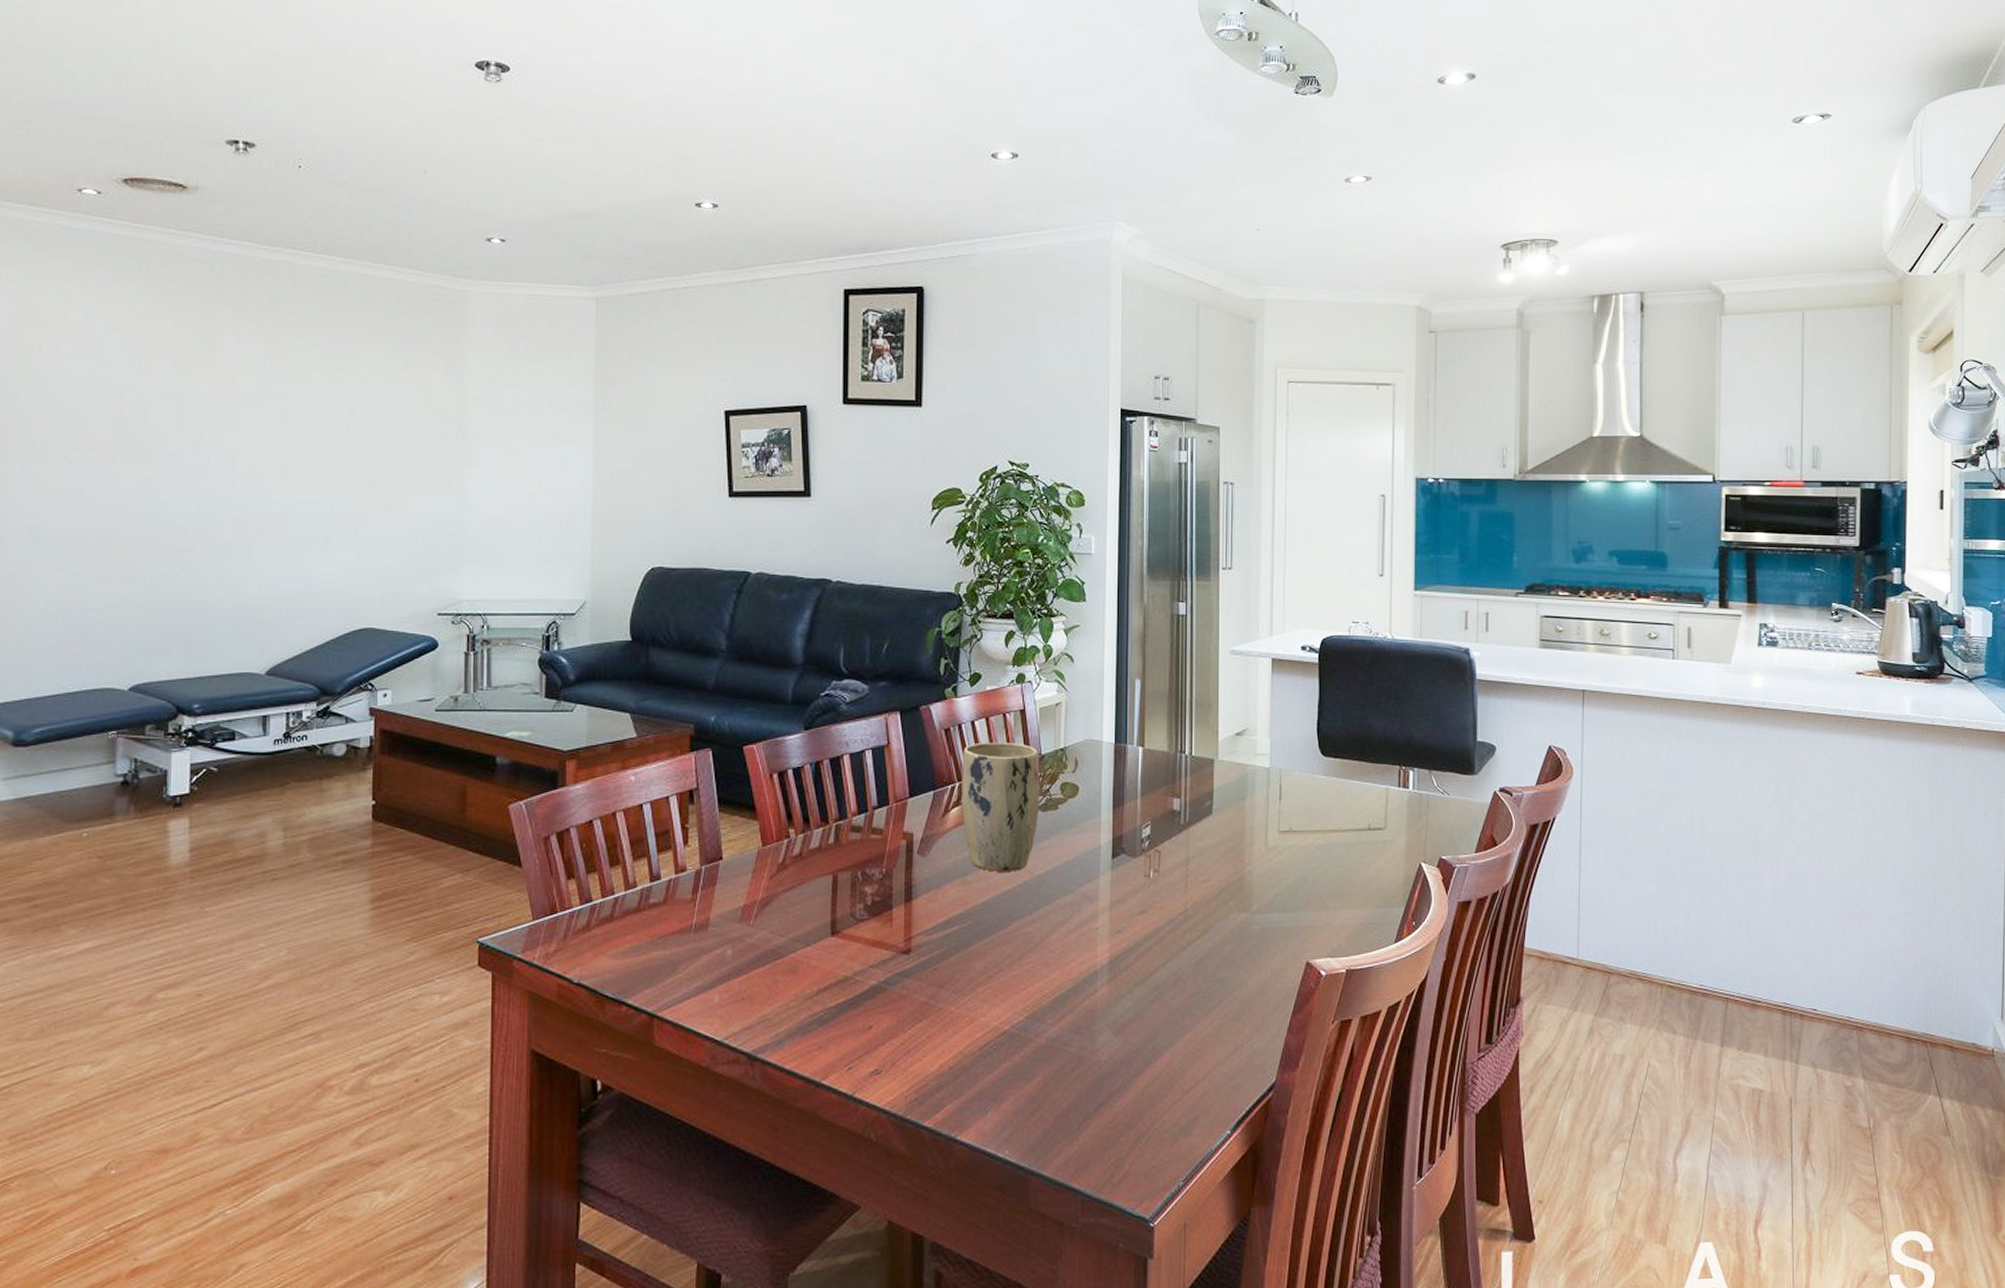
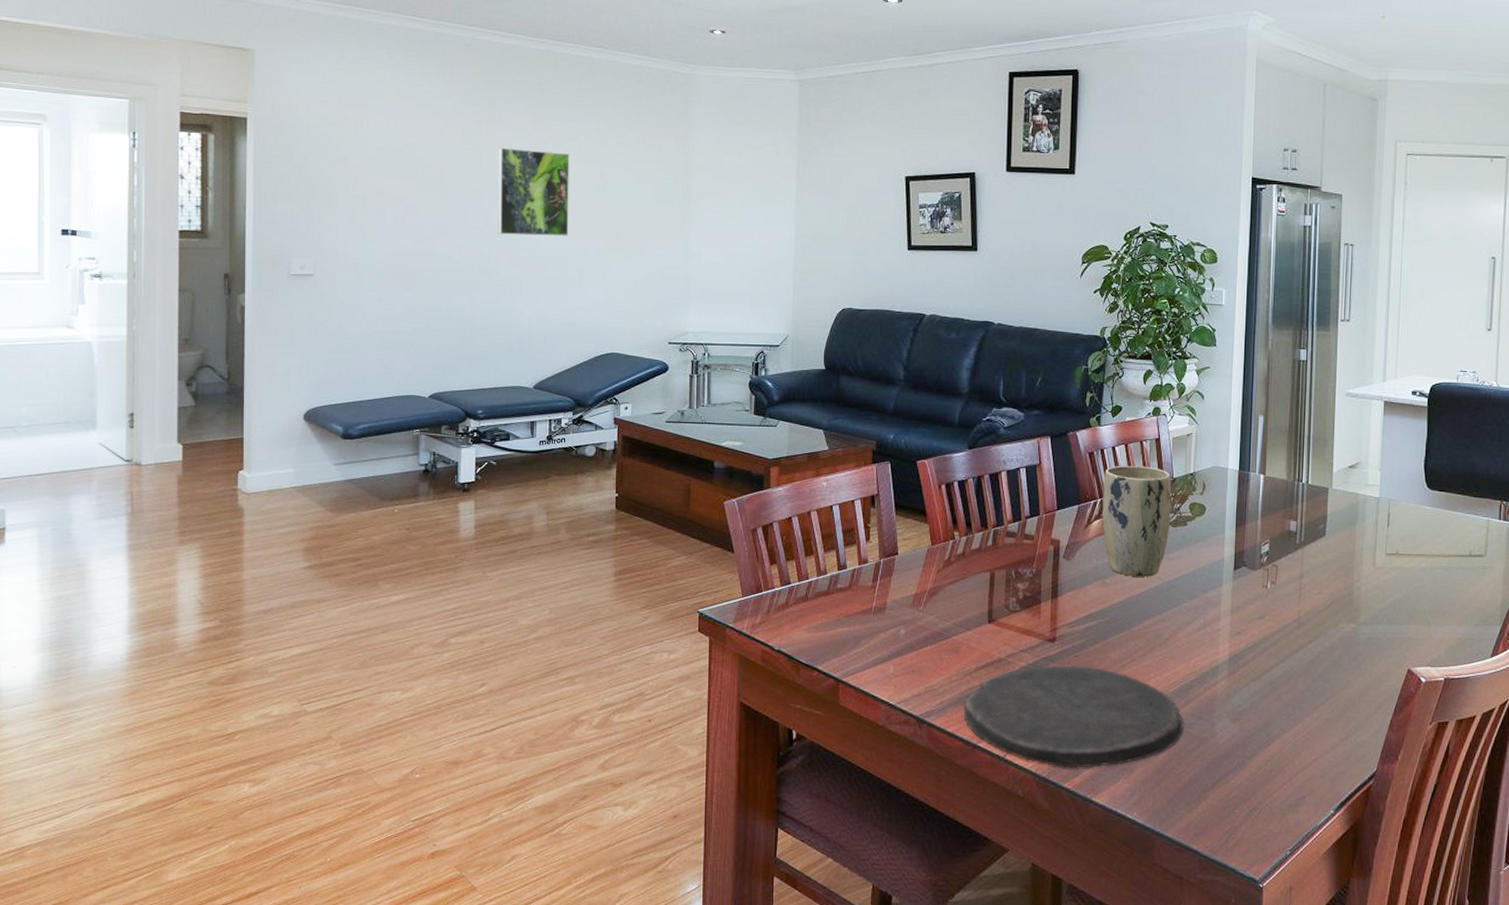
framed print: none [219,379,311,487] -> present [498,147,570,236]
plate: none [803,980,1061,1103] -> present [963,665,1185,768]

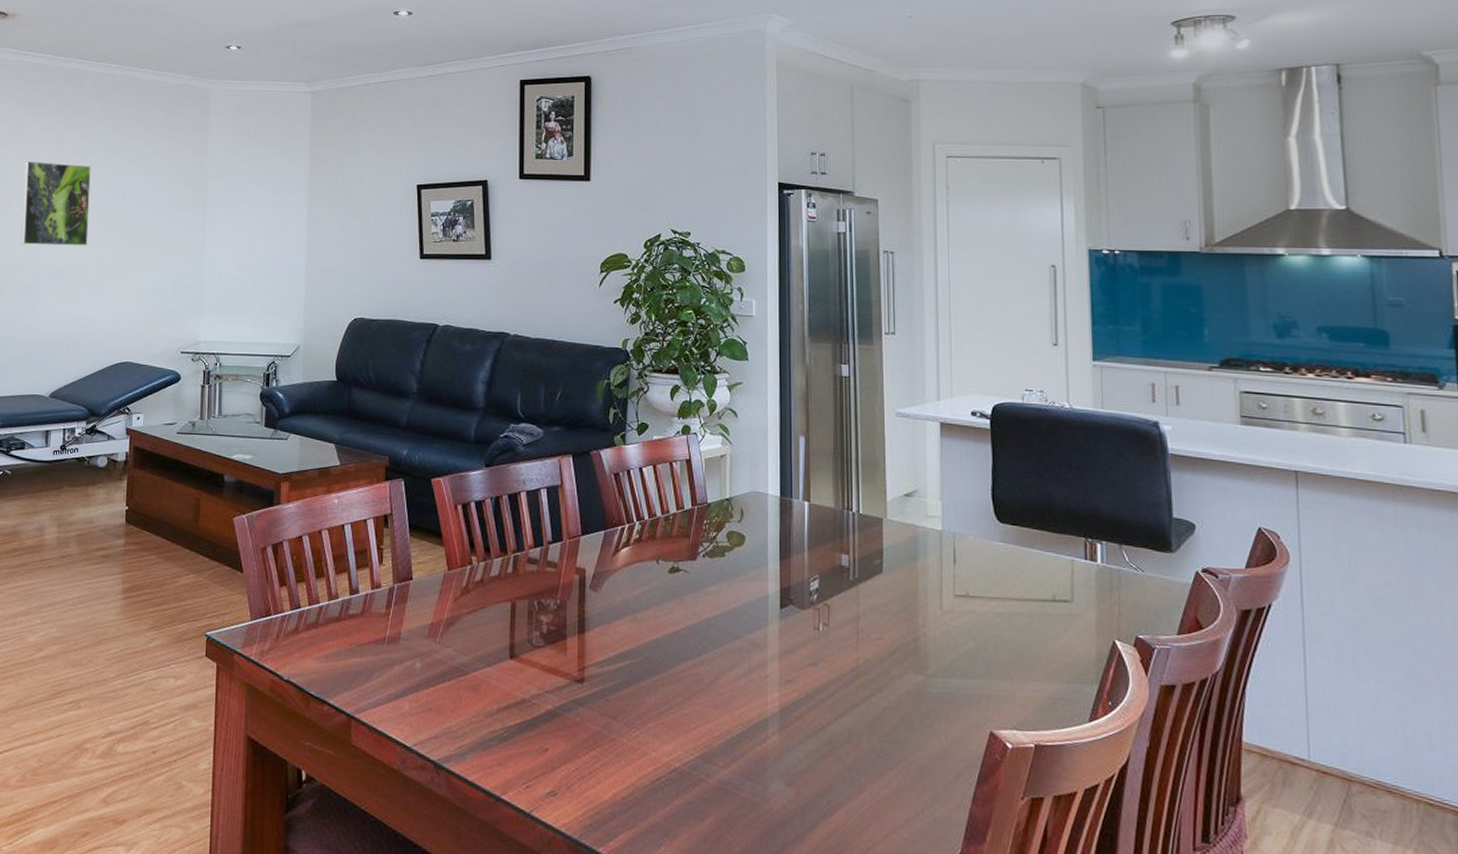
plate: present [963,665,1185,768] -> none [484,709,732,831]
plant pot: present [1102,465,1172,577] -> none [631,488,707,613]

